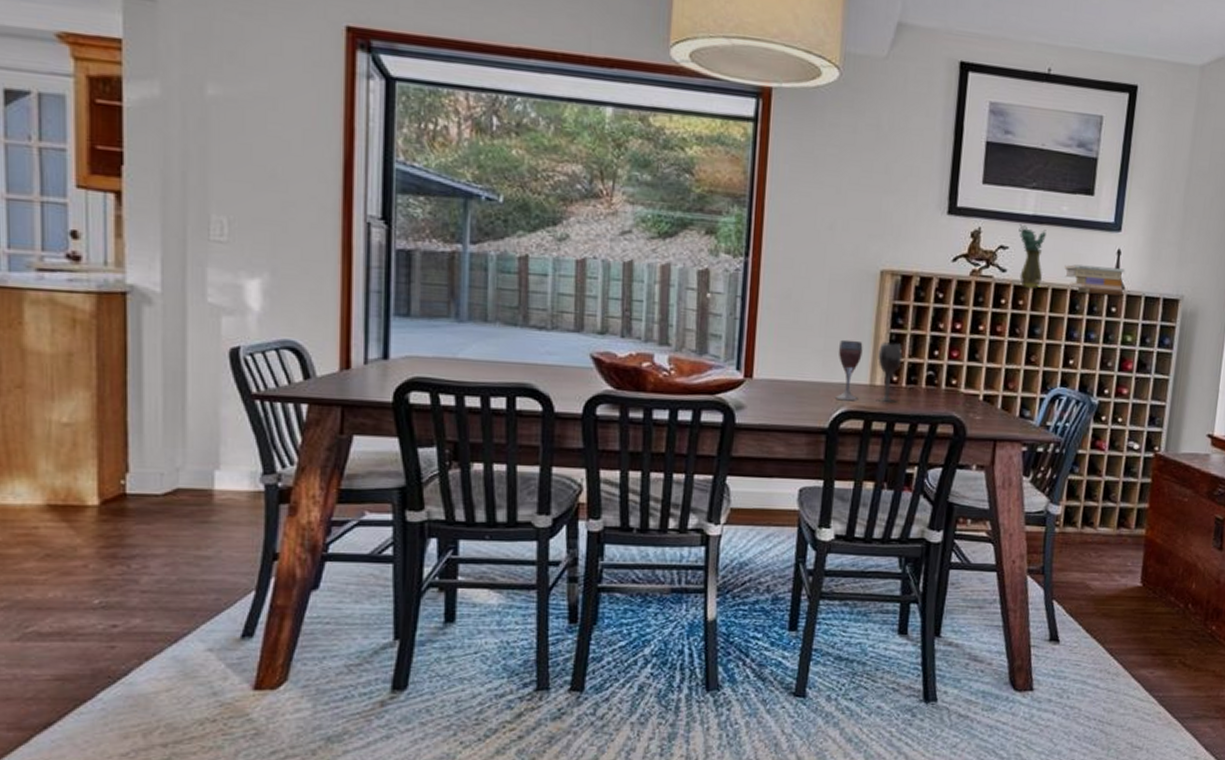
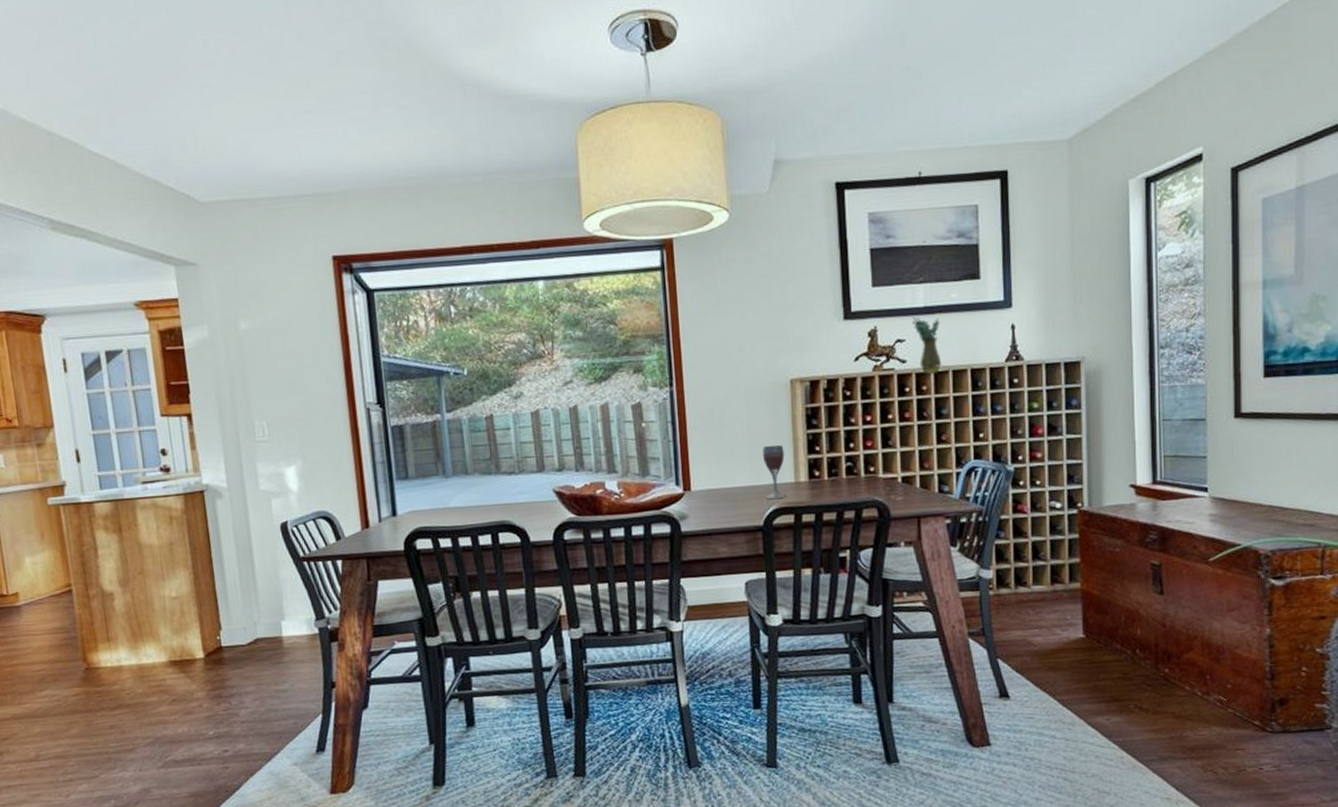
wine glass: present [876,342,903,403] -> none [797,442,822,496]
books: present [1064,264,1125,297] -> none [961,341,1023,371]

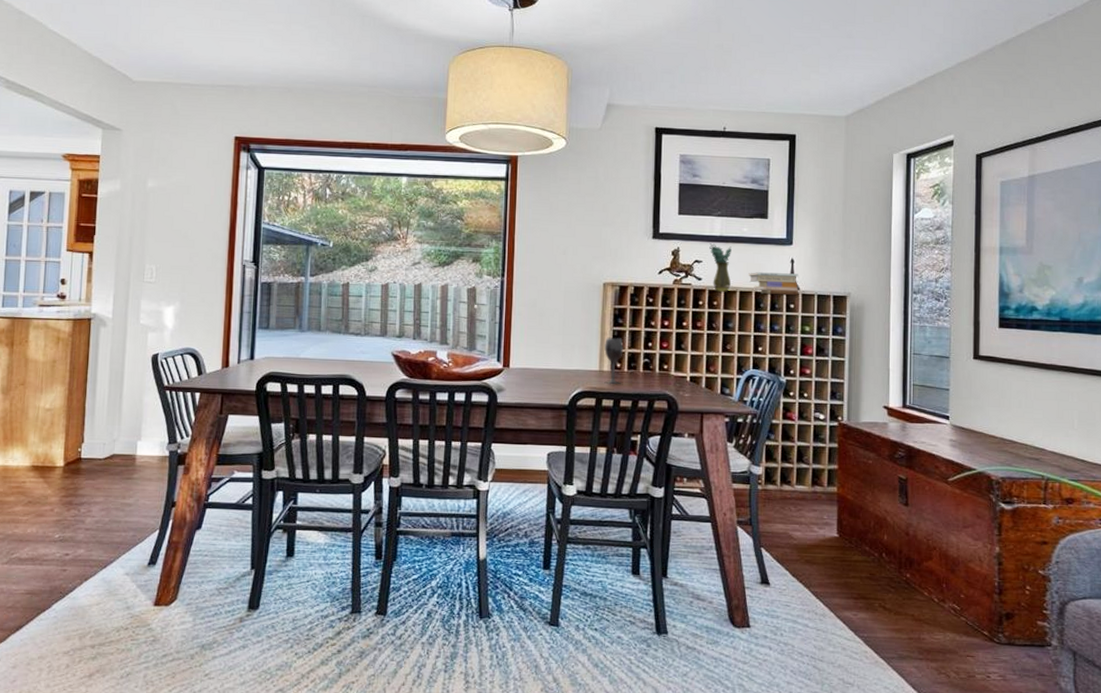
cup: present [762,444,787,500] -> none [573,336,592,384]
wine glass: none [797,442,822,496] -> present [603,337,624,384]
books: none [961,341,1023,371] -> present [748,272,799,296]

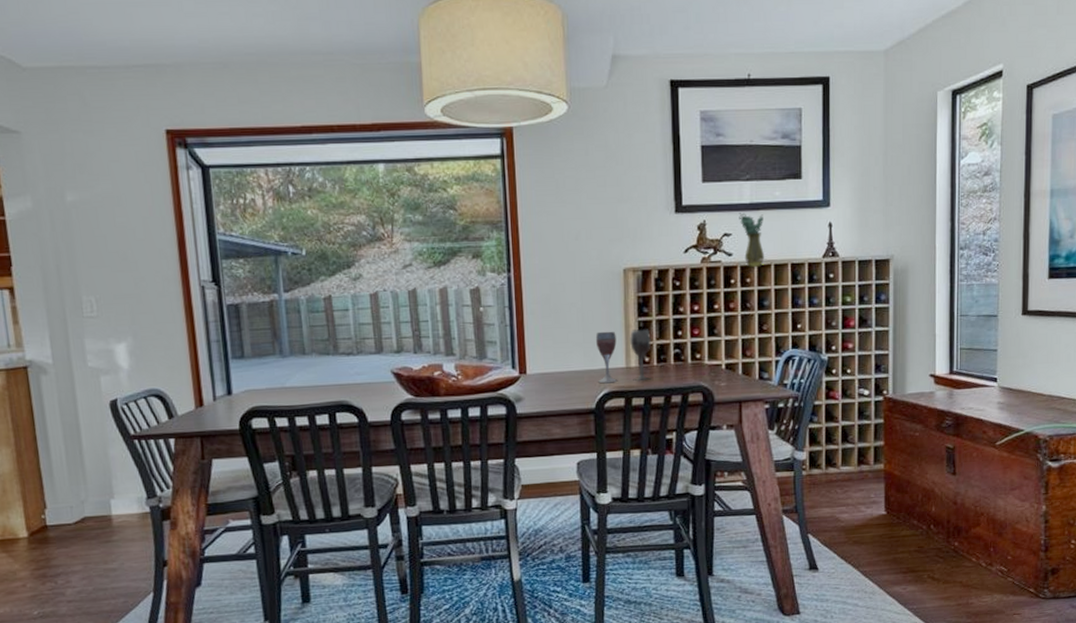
cup: none [573,336,592,384] -> present [595,331,618,384]
books: present [748,272,799,296] -> none [783,239,839,266]

